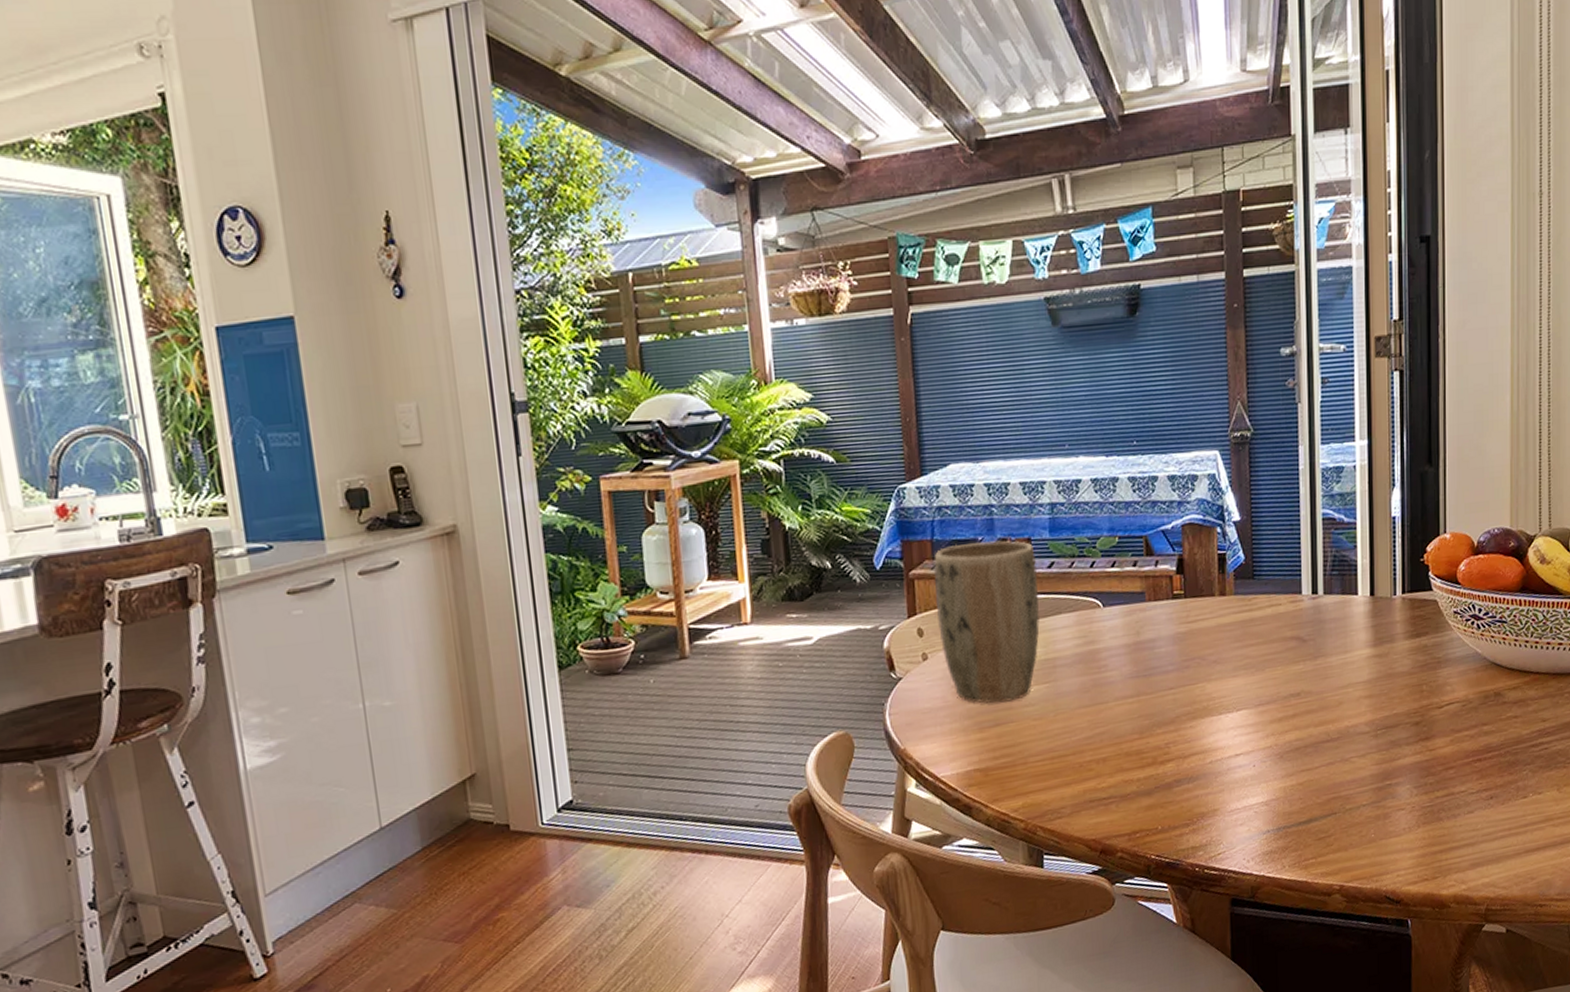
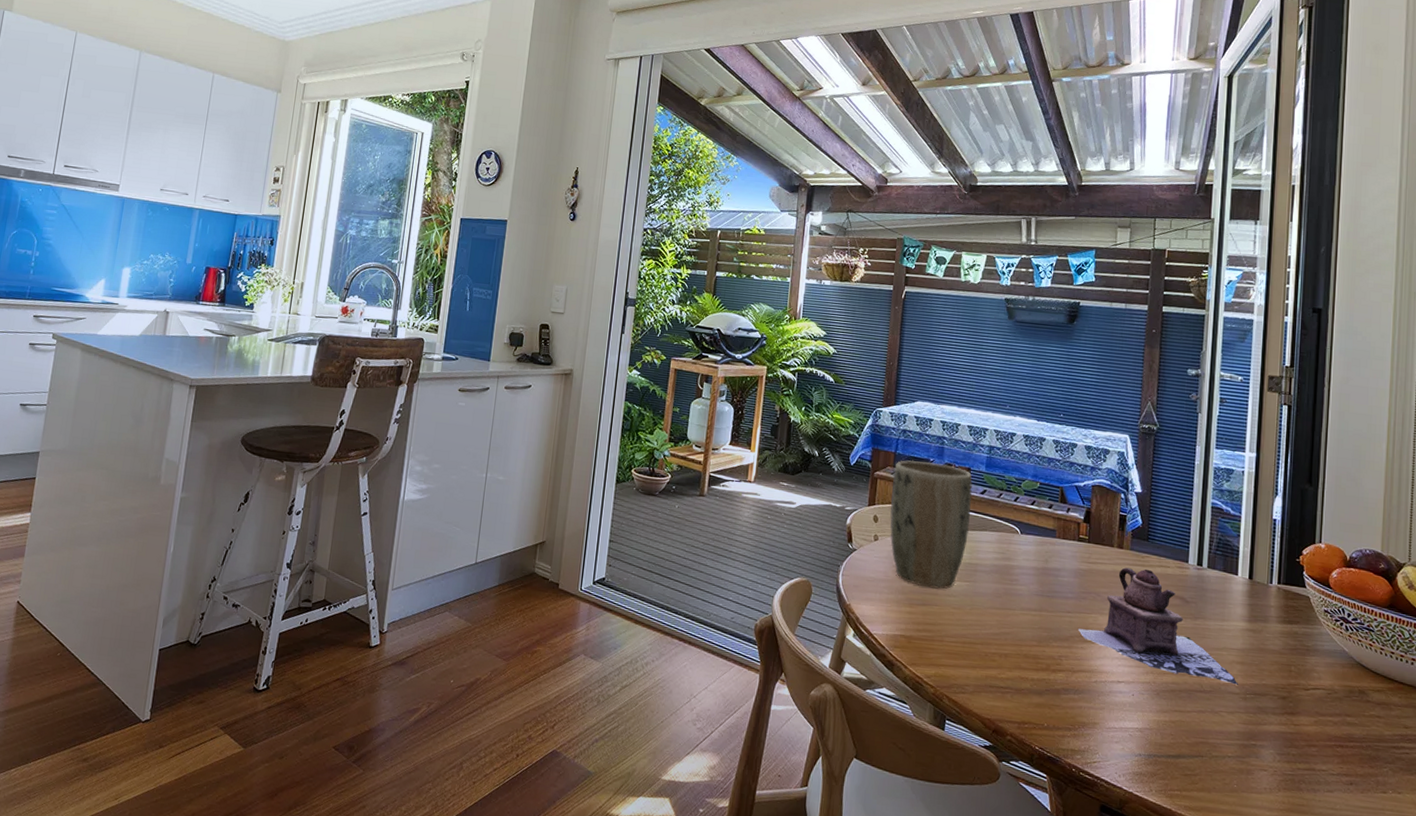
teapot: none [1183,613,1369,729] -> present [1077,567,1239,685]

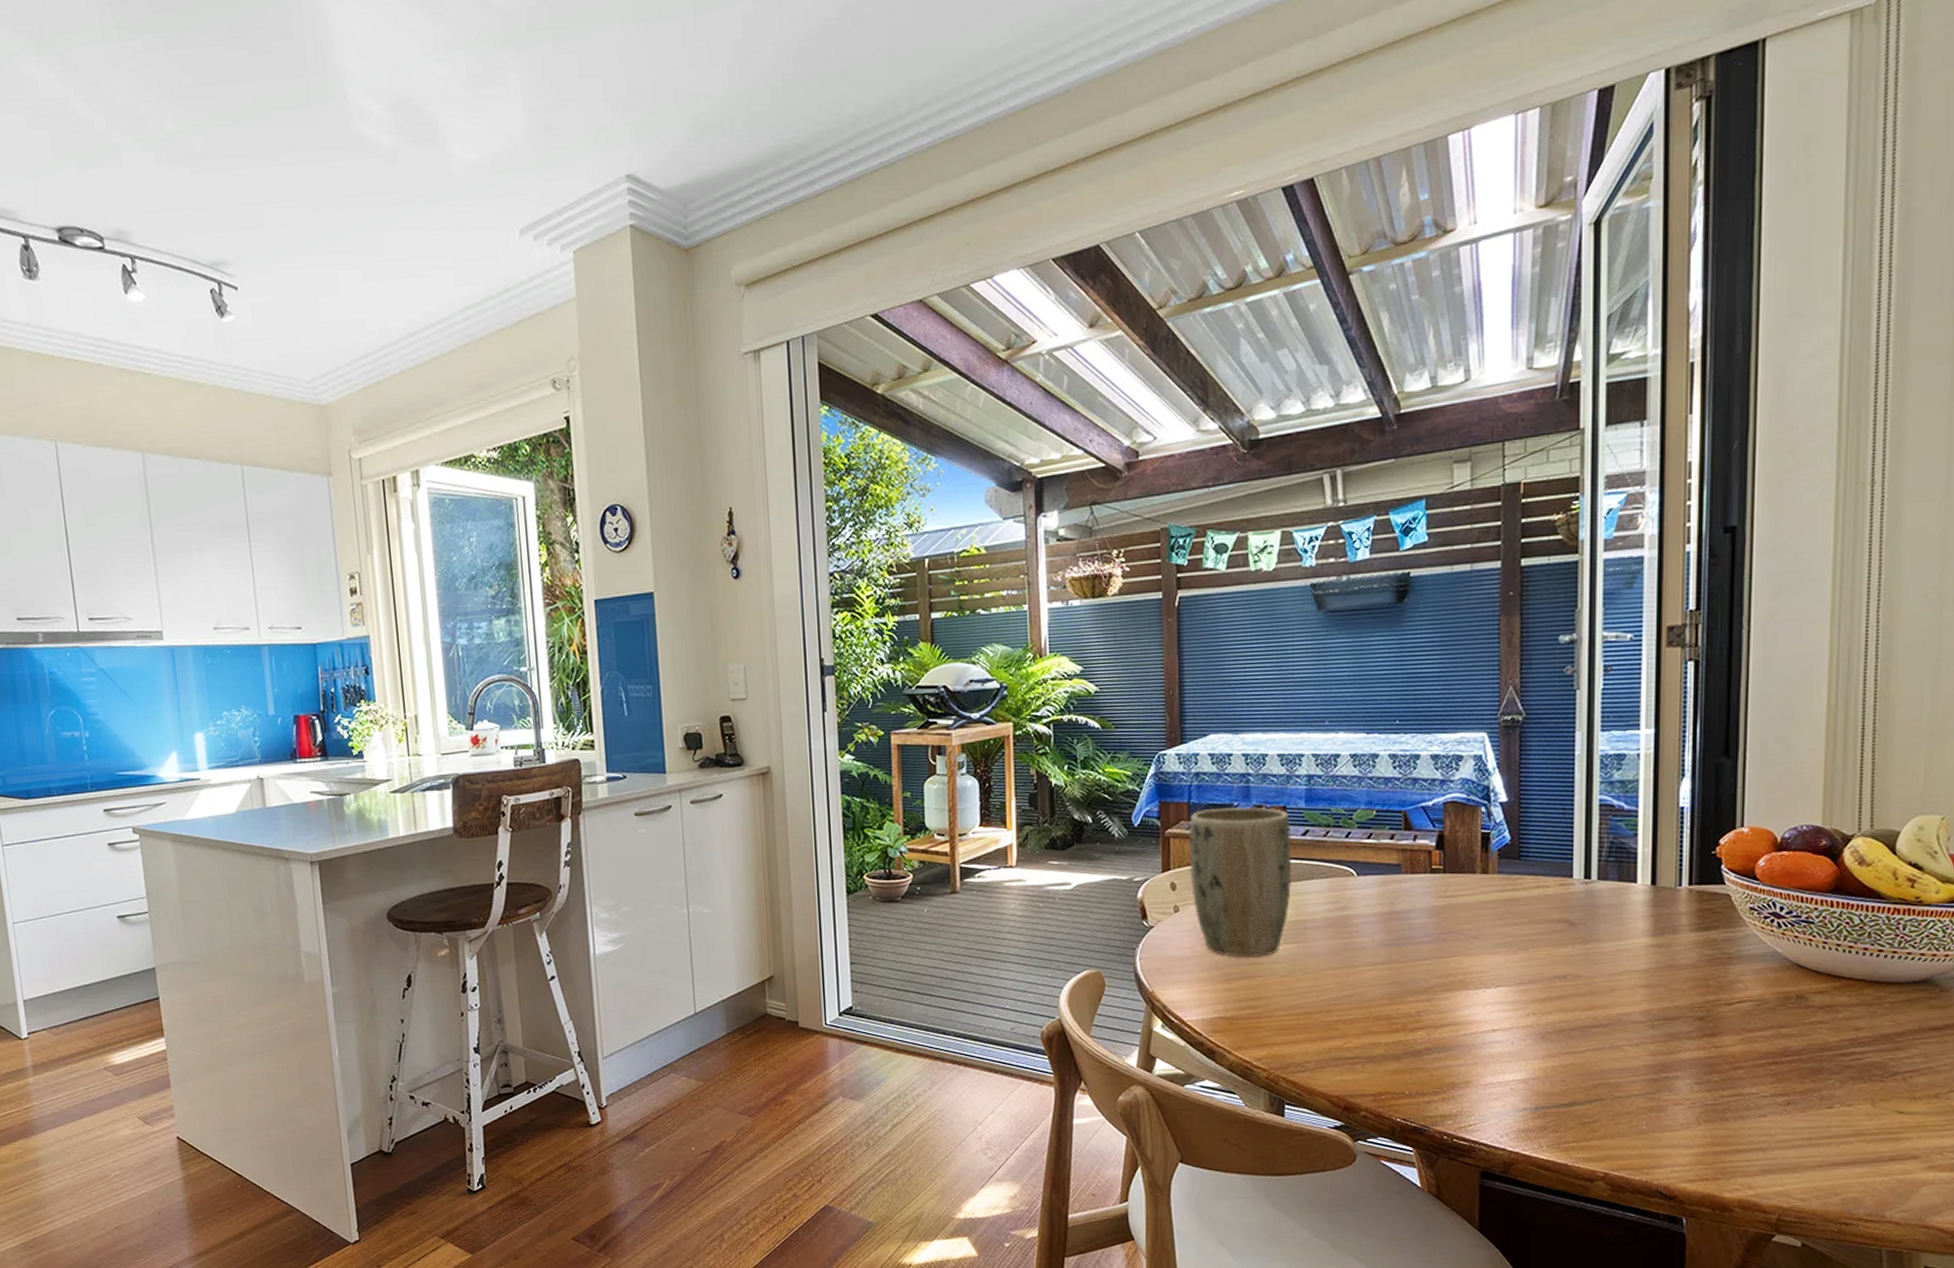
teapot: present [1077,567,1239,685] -> none [1438,893,1644,1012]

